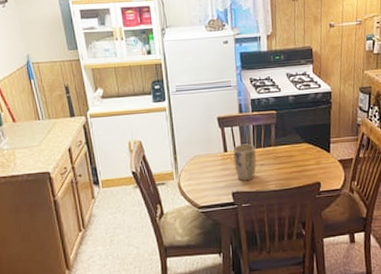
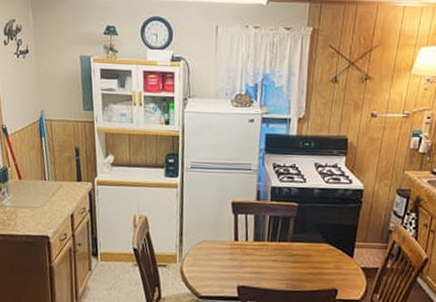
plant pot: present [233,143,256,181] -> none [243,235,269,276]

